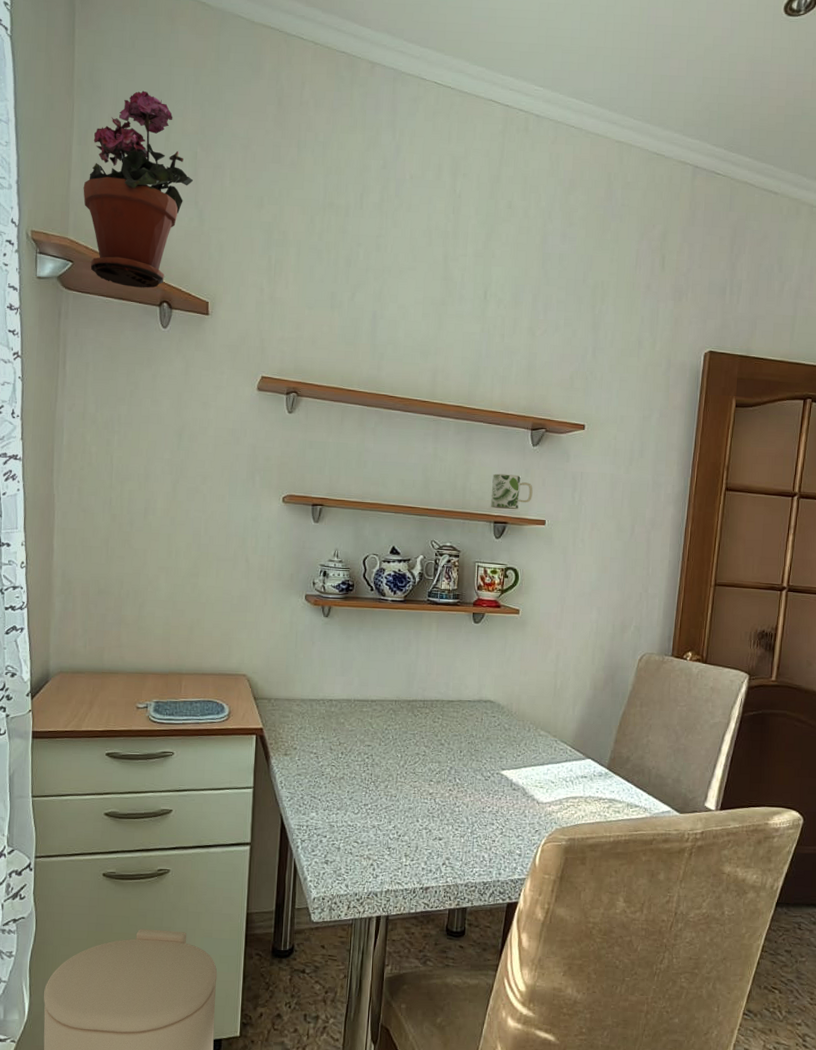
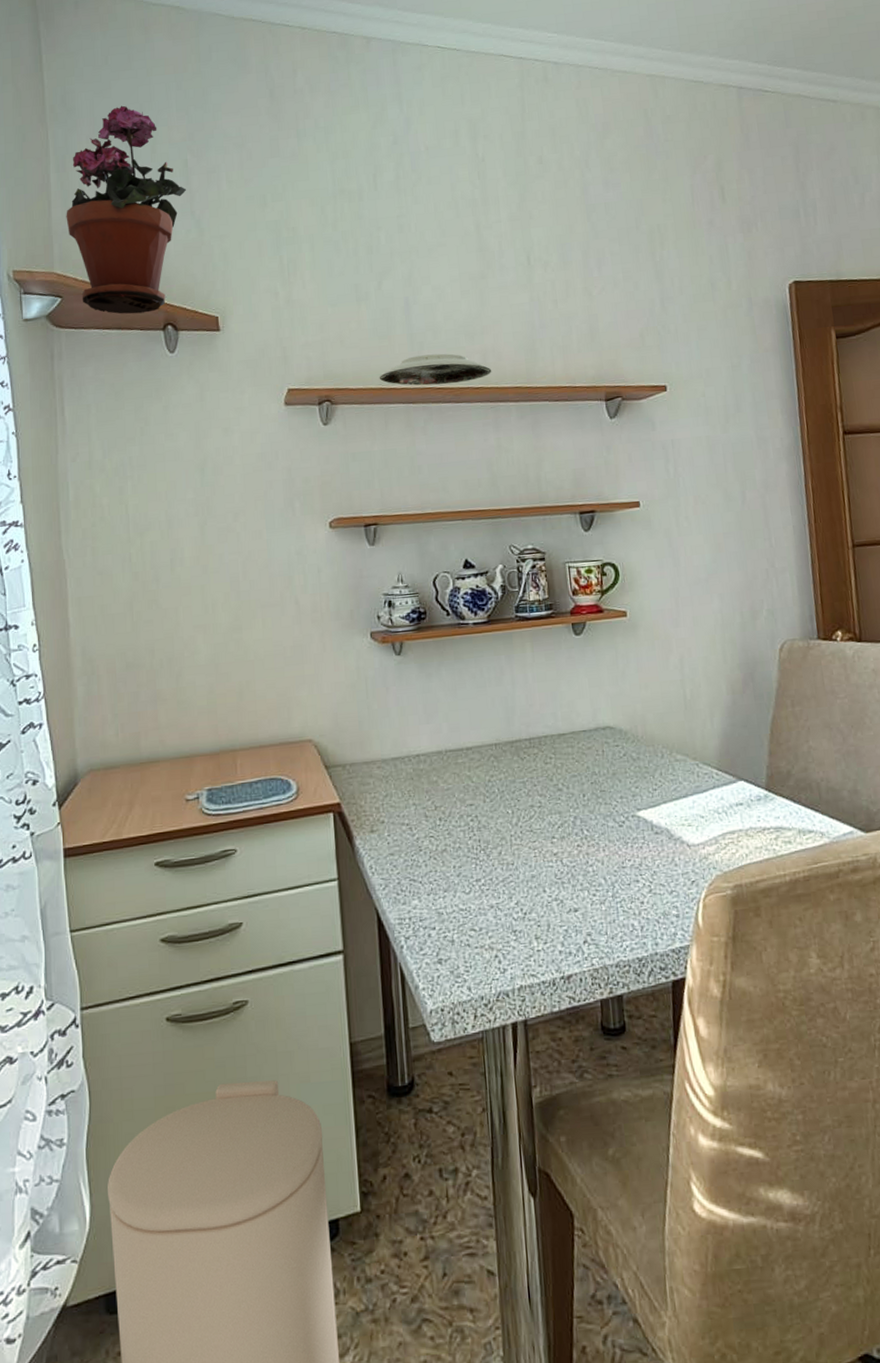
decorative plate: none [341,365,439,395] -> present [379,353,492,386]
mug: present [490,473,533,509] -> none [569,454,620,497]

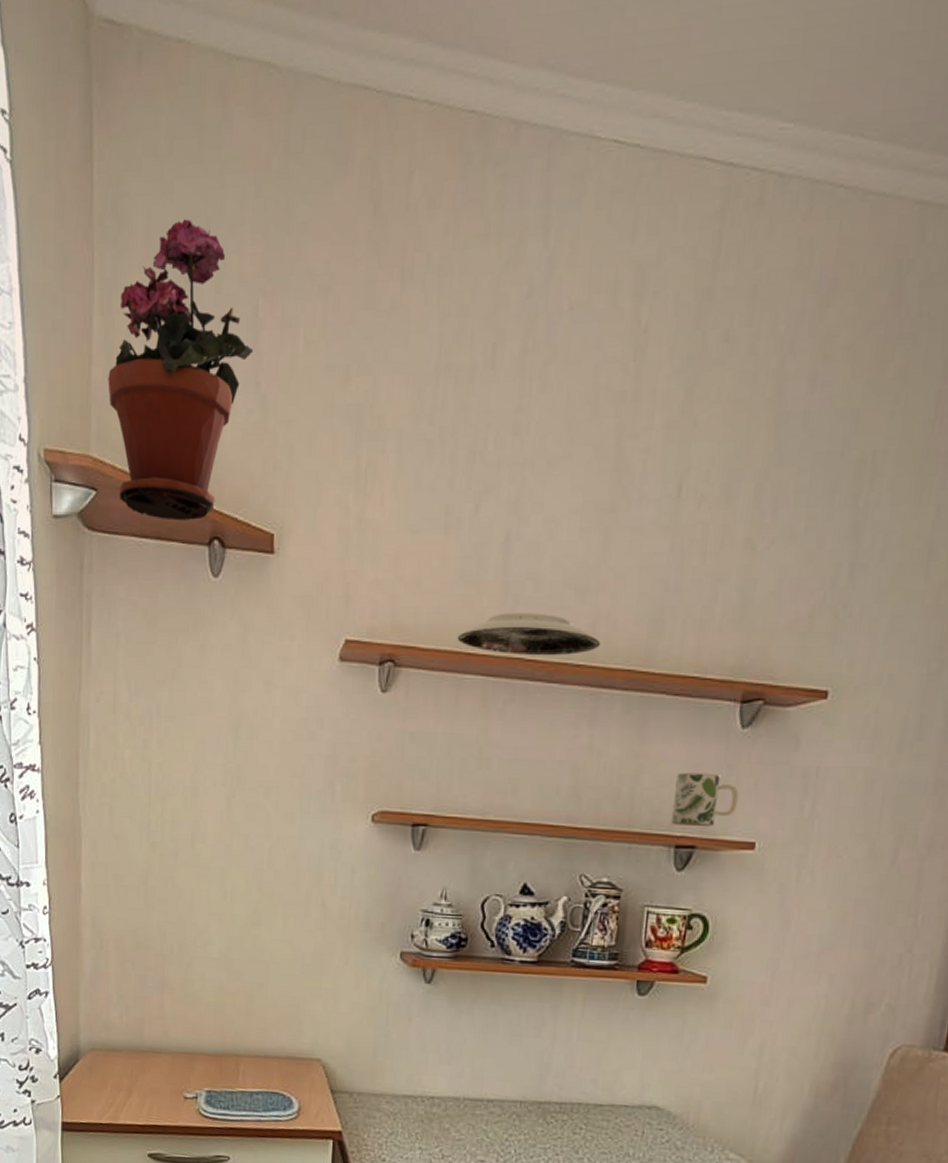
mug: none [569,454,620,497] -> present [670,772,739,826]

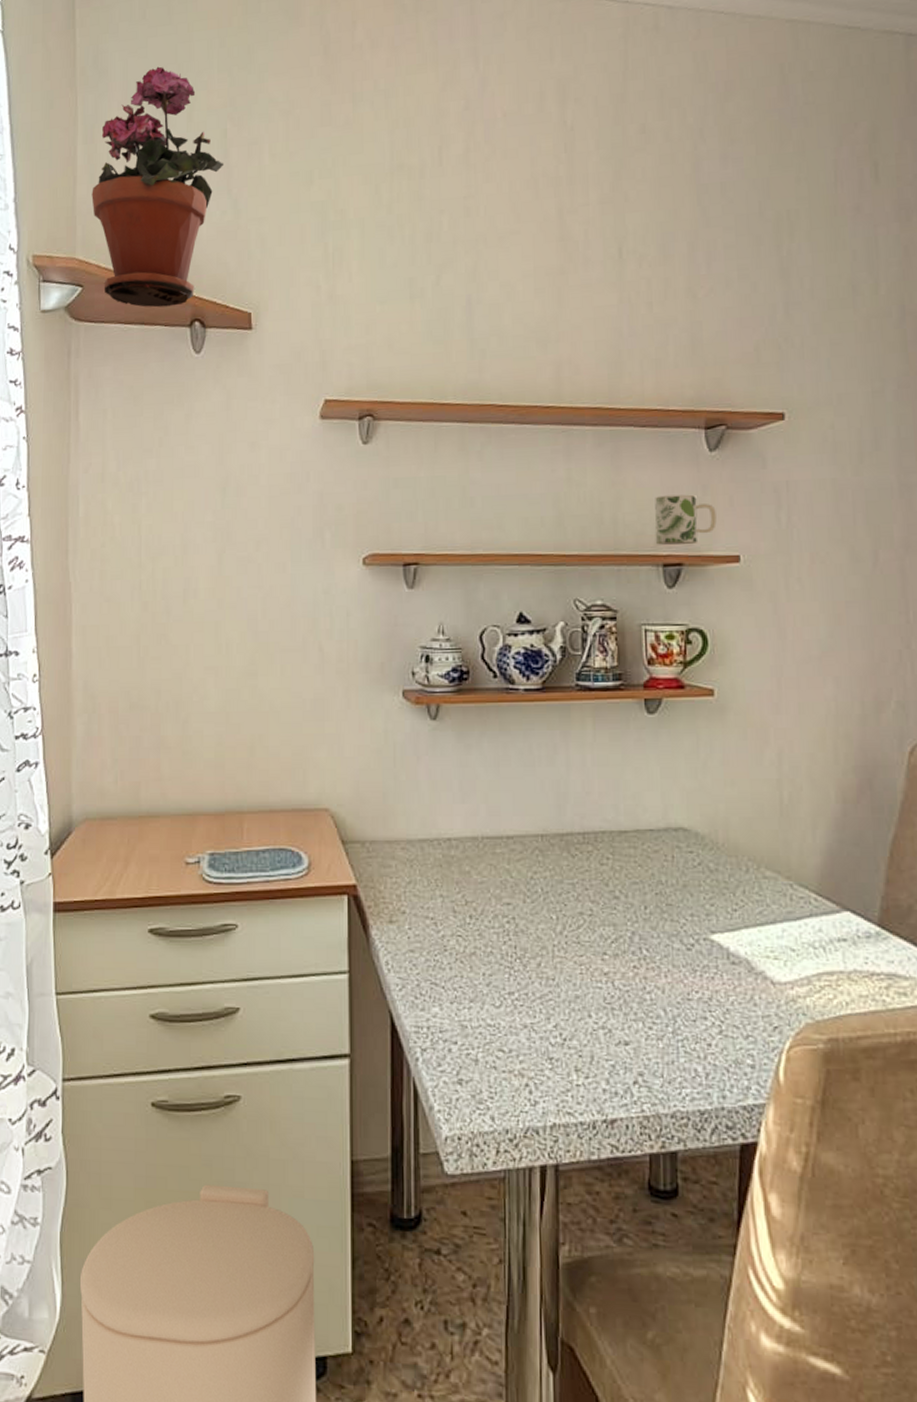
decorative plate: present [457,613,601,656] -> none [430,364,566,402]

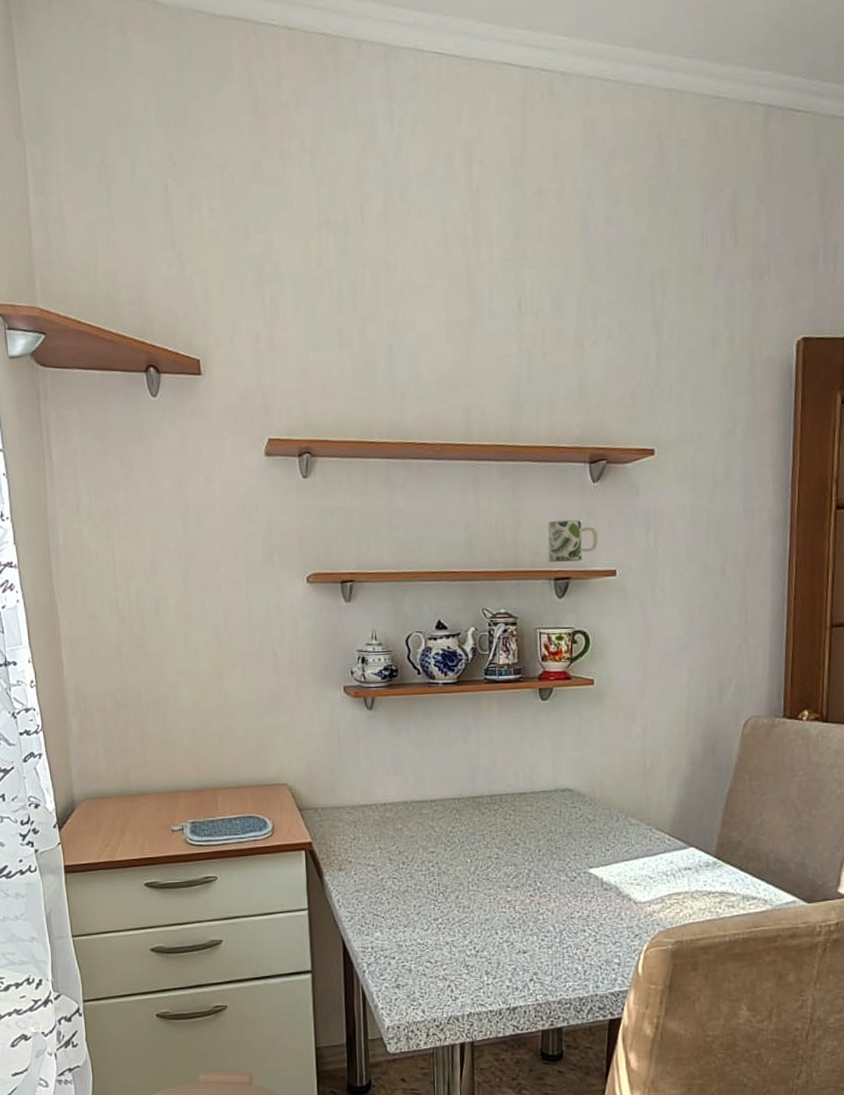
potted plant: present [91,66,224,308] -> none [46,120,168,354]

